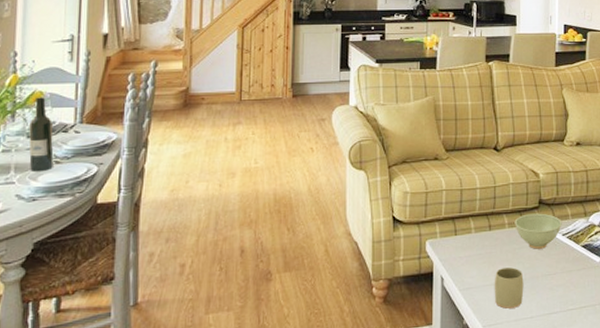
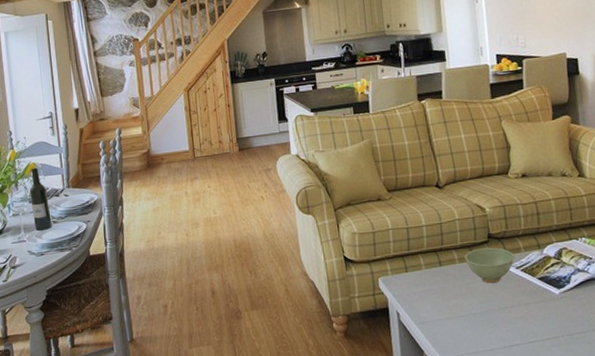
mug: present [494,267,524,309] -> none [449,301,482,341]

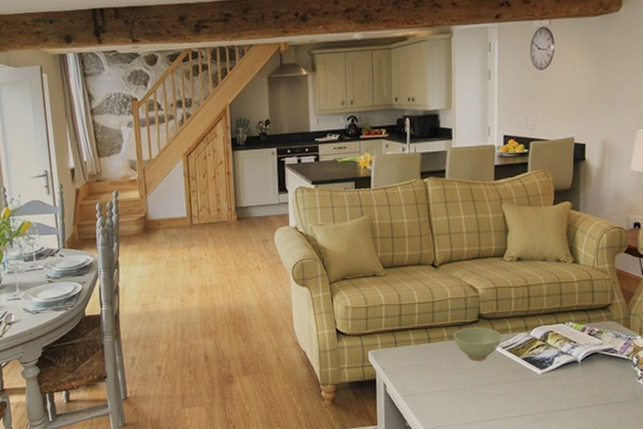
wine bottle: present [29,167,52,232] -> none [24,226,48,290]

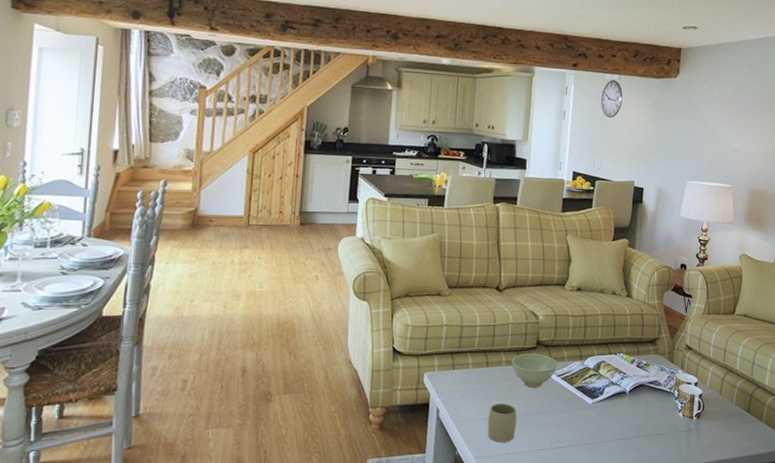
mug: none [434,377,464,414] -> present [487,404,517,442]

